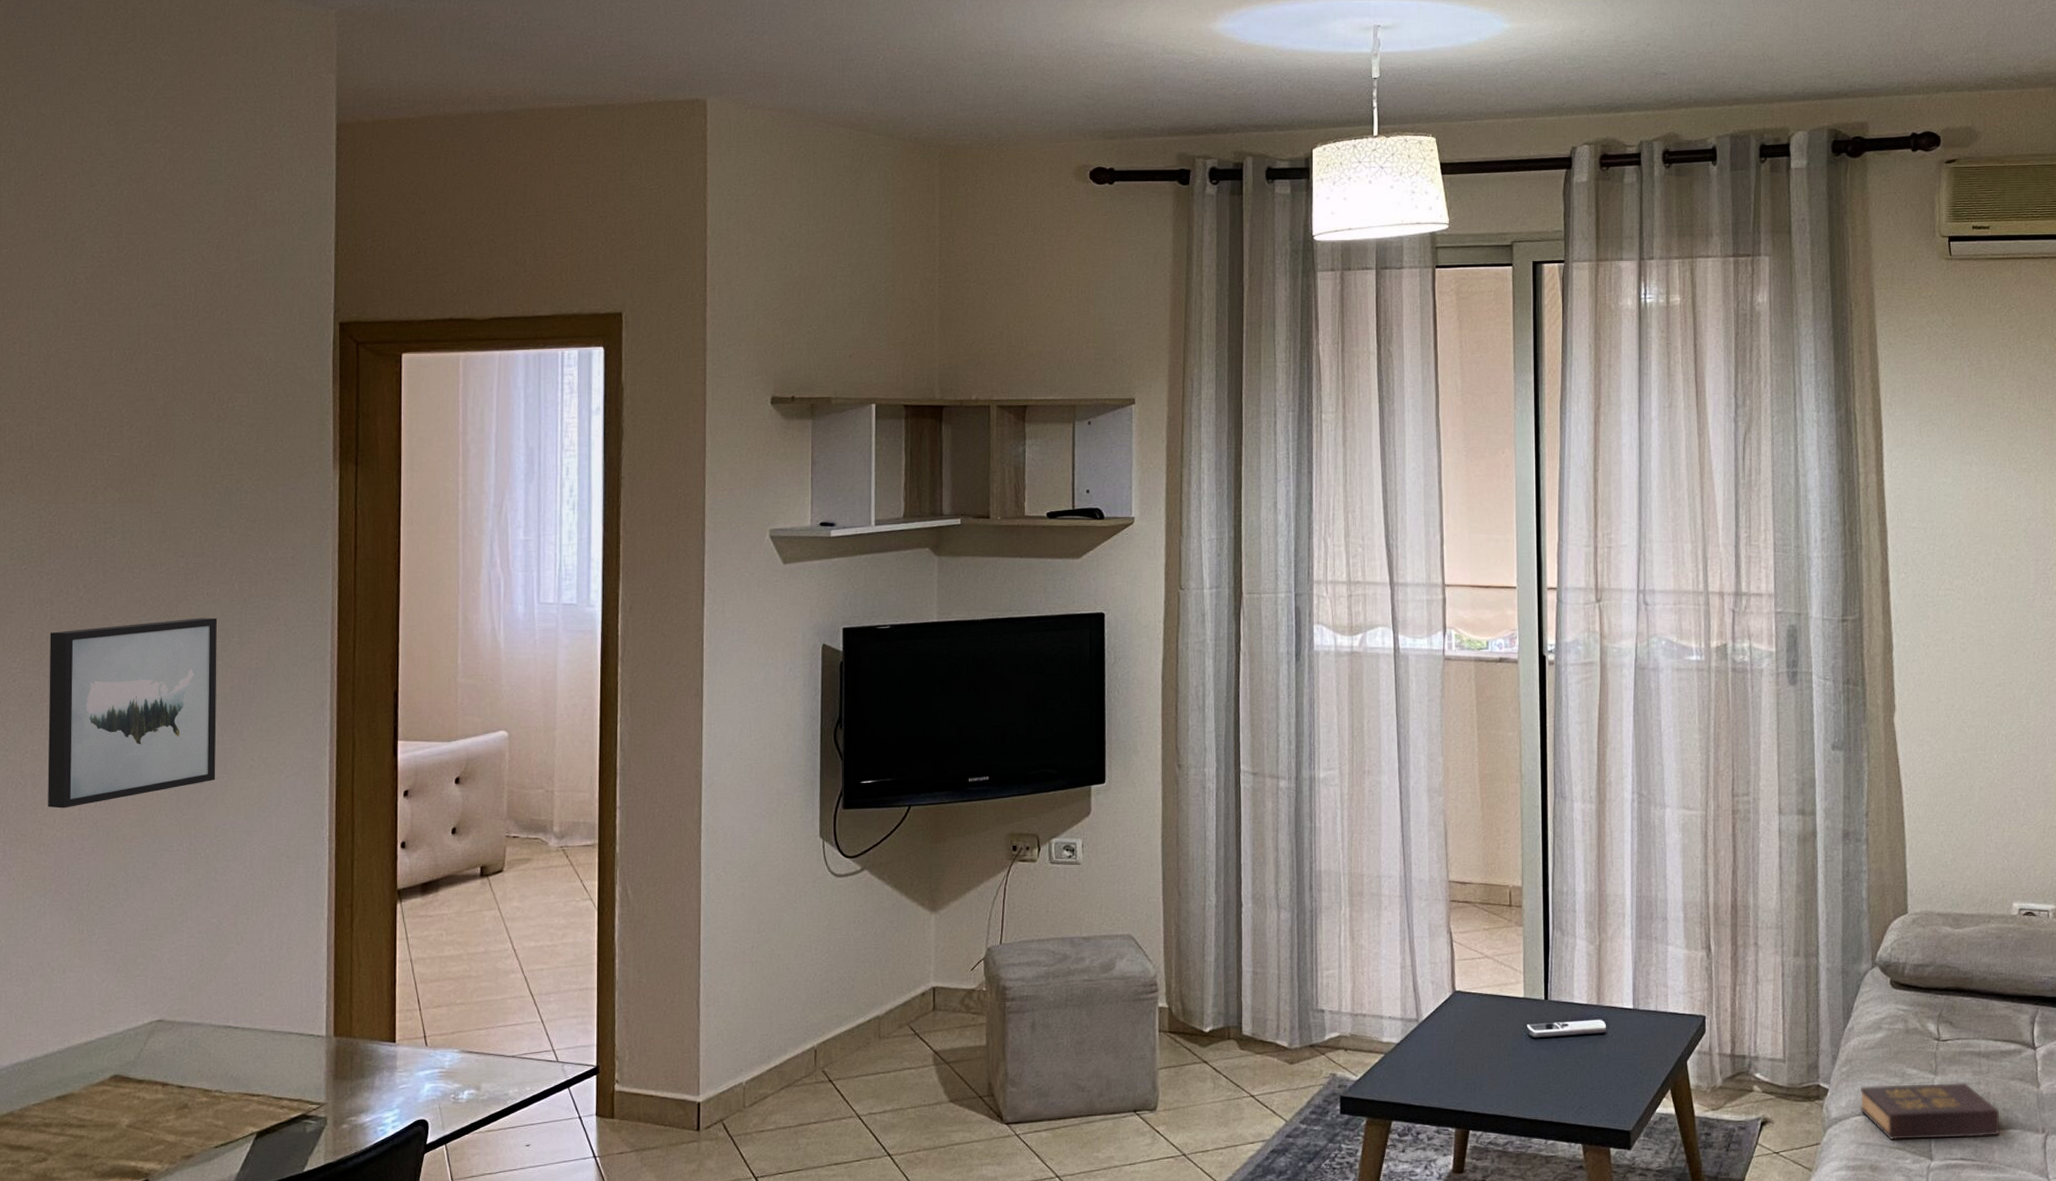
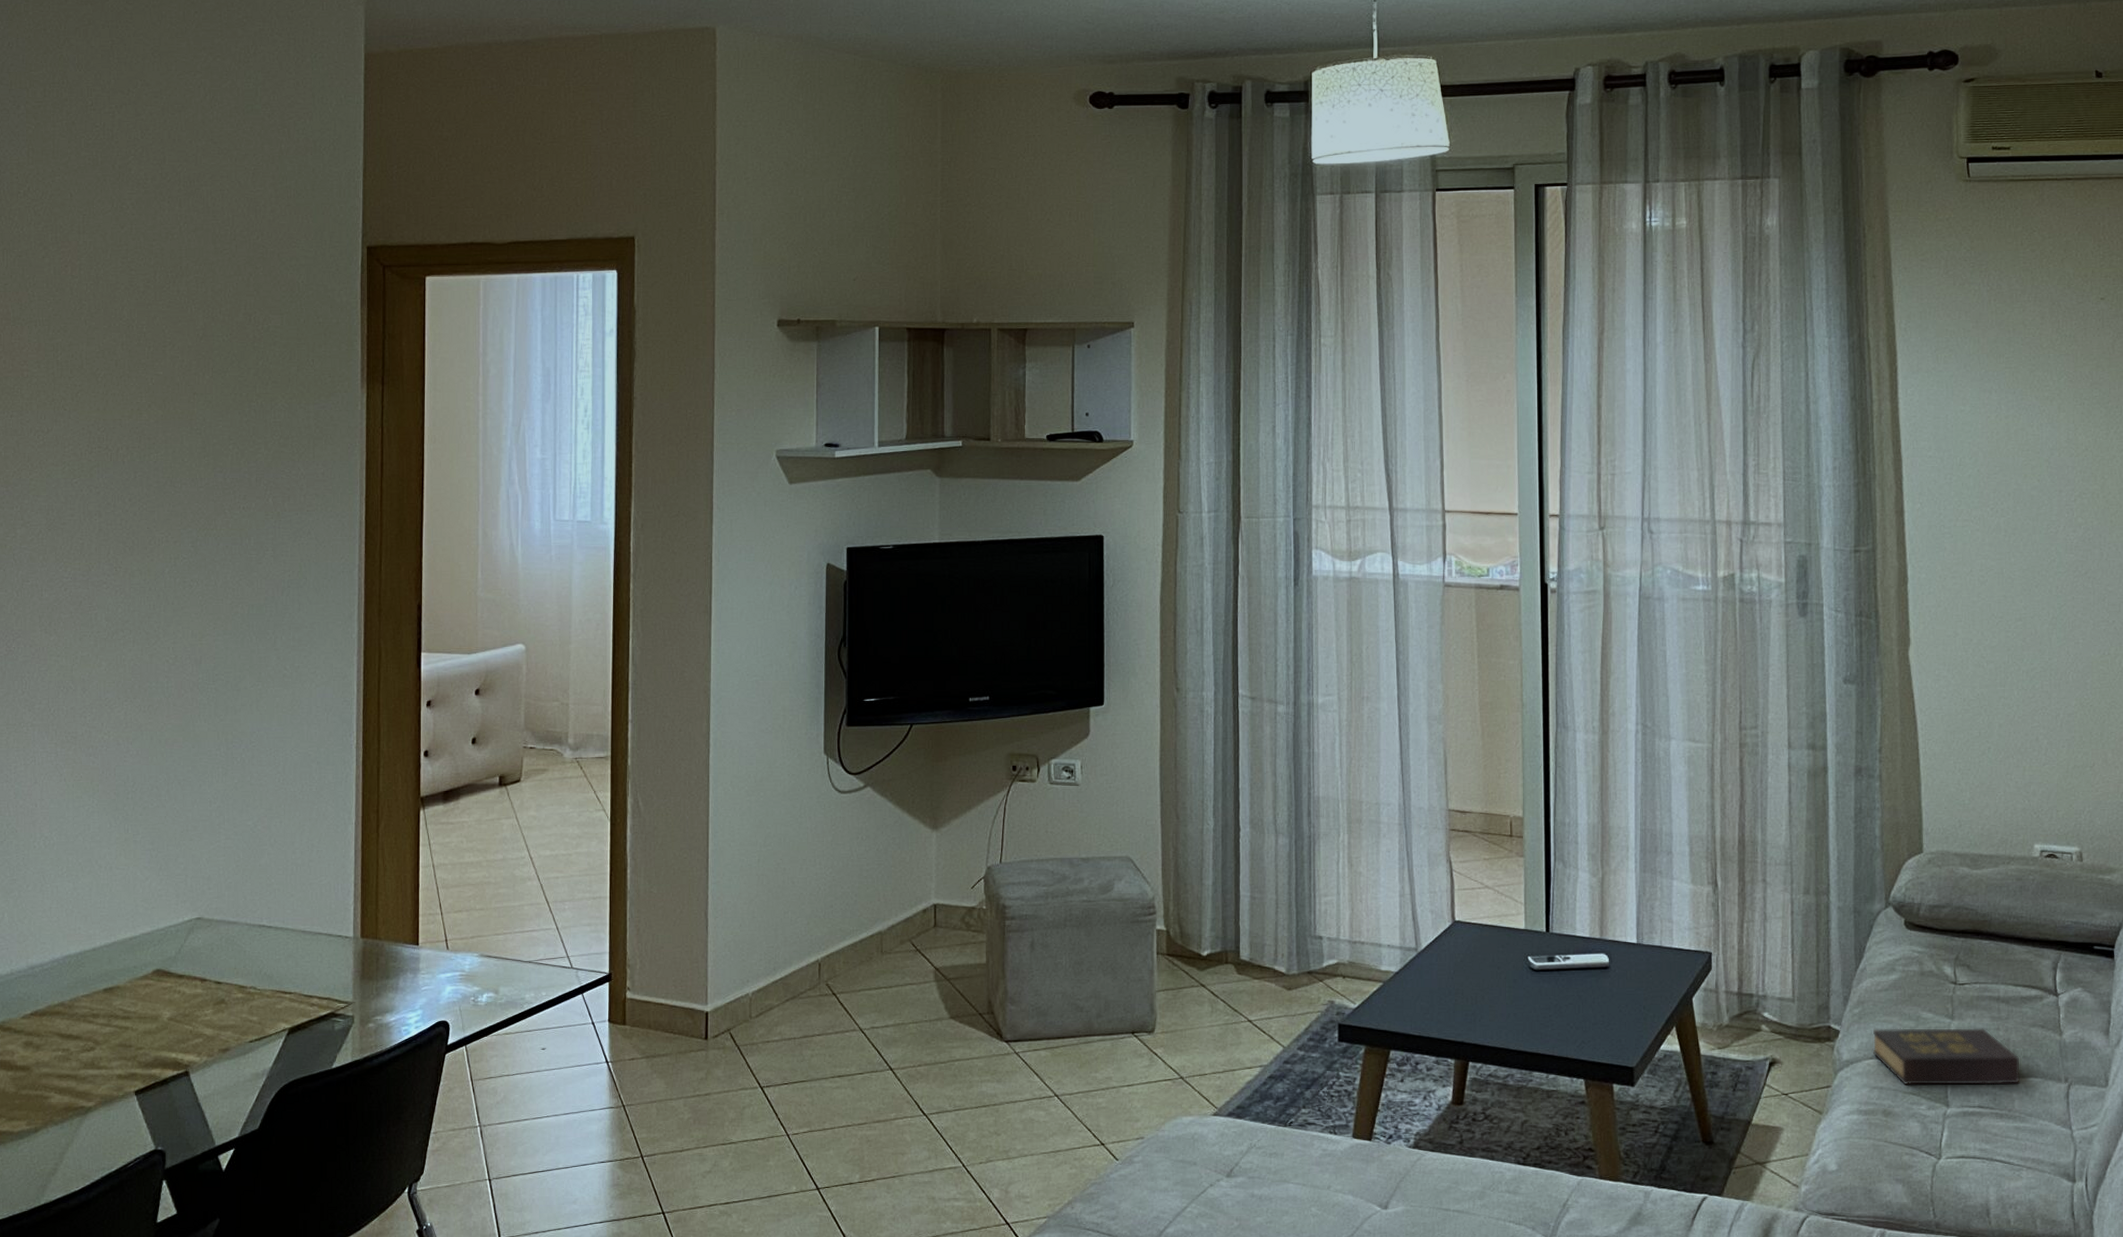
wall art: present [47,617,218,809] -> none [96,531,253,713]

